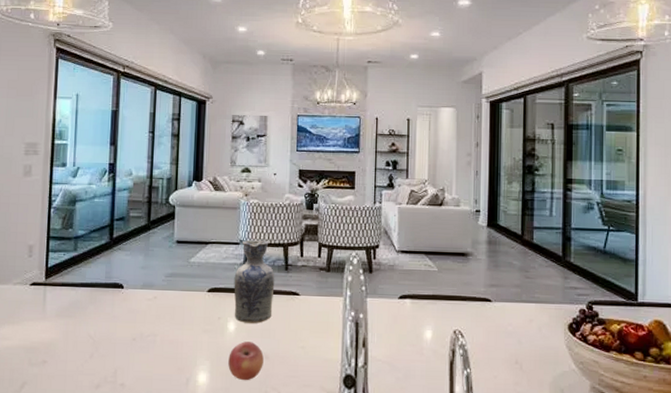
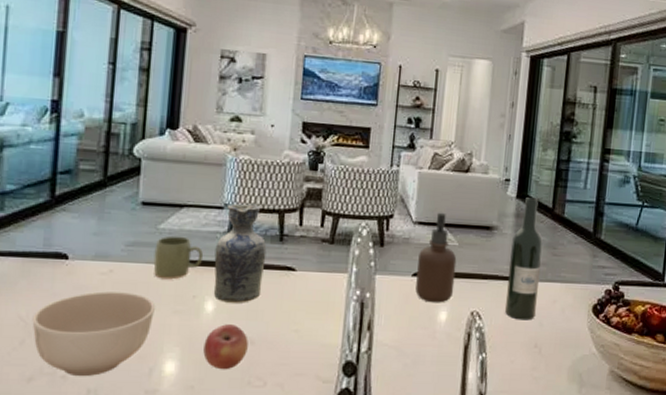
bowl: none [98,314,190,385] -> present [32,291,156,377]
mug: none [187,267,225,304] -> present [153,235,204,280]
soap dispenser: none [402,241,437,323] -> present [415,212,457,303]
wine bottle: none [484,226,516,338] -> present [504,197,544,320]

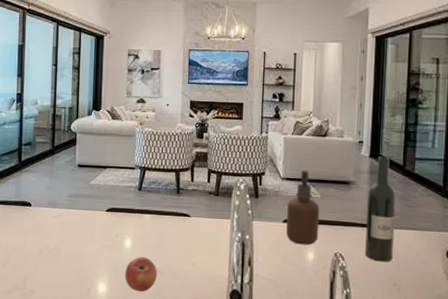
bowl: present [32,291,156,377] -> none [10,230,91,292]
mug: present [153,235,204,280] -> none [87,189,122,222]
ceramic jug: present [213,203,267,303] -> none [130,164,168,241]

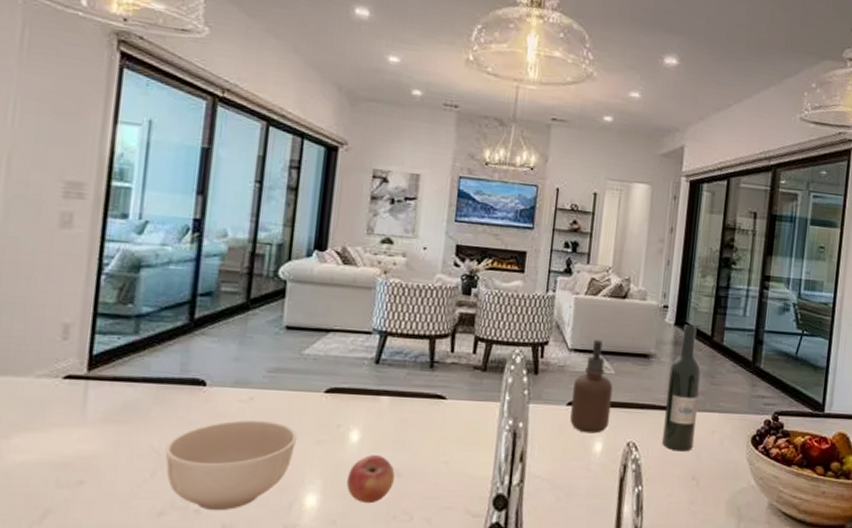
bowl: none [10,230,91,292] -> present [165,420,298,511]

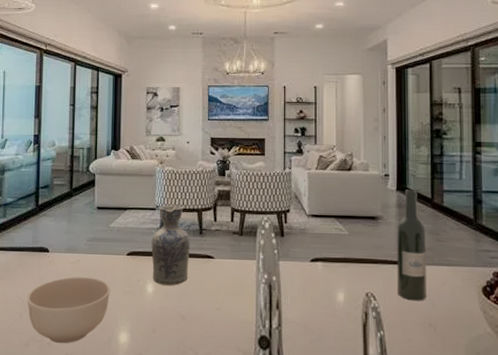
apple: present [347,455,395,504] -> none [148,303,181,341]
ceramic jug: none [358,328,416,433] -> present [151,205,190,286]
soap dispenser: present [570,339,613,434] -> none [314,206,348,285]

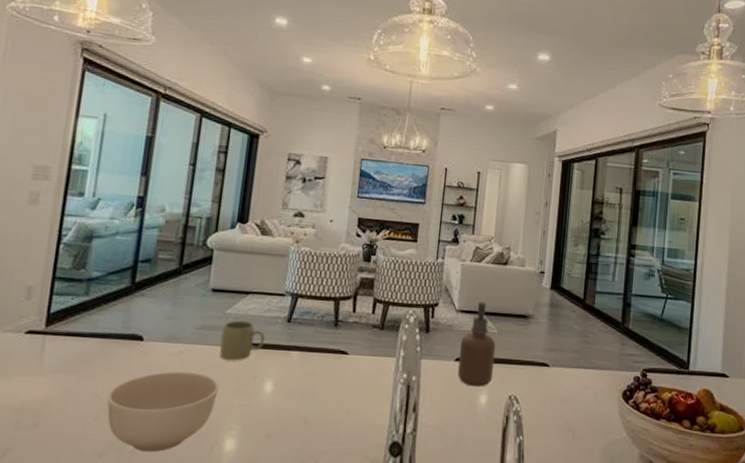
mug: none [107,232,143,267] -> present [219,320,265,361]
ceramic jug: present [151,205,190,286] -> none [272,291,323,385]
soap dispenser: none [314,206,348,285] -> present [458,301,496,387]
wine bottle: present [396,190,427,301] -> none [540,289,576,405]

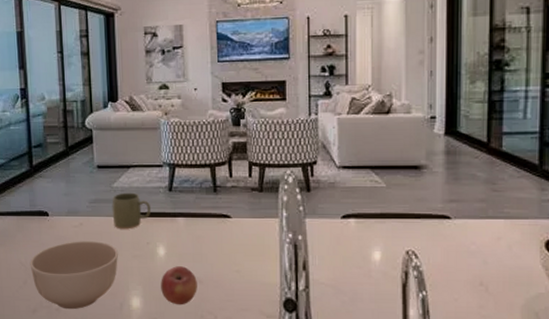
apple: none [261,404,303,448] -> present [161,266,197,305]
soap dispenser: present [458,301,496,387] -> none [346,155,386,243]

